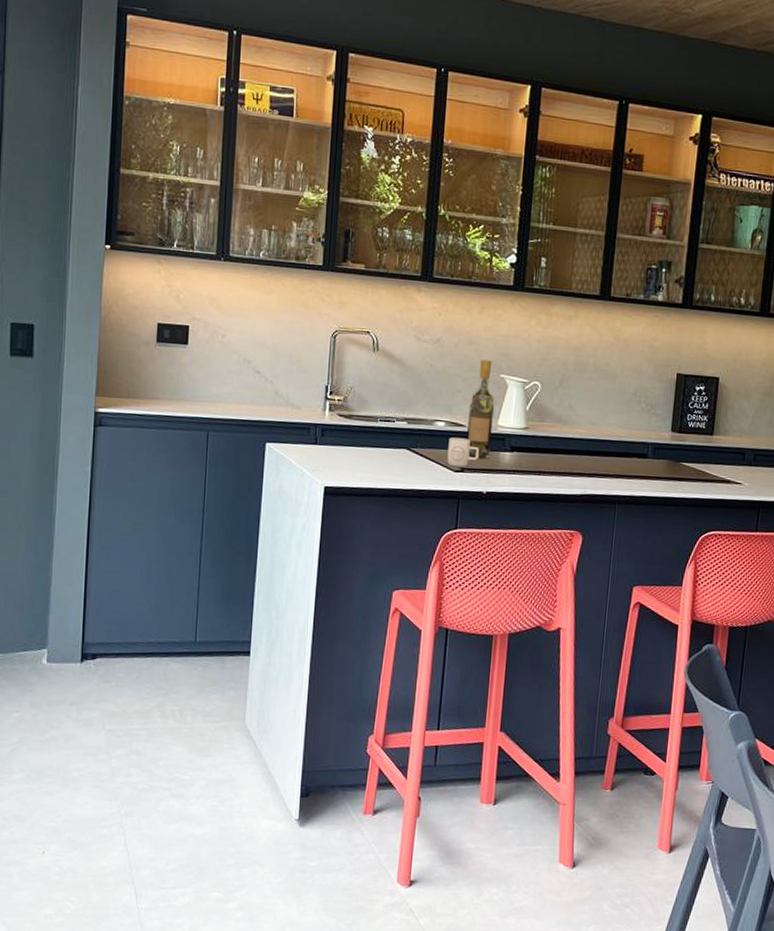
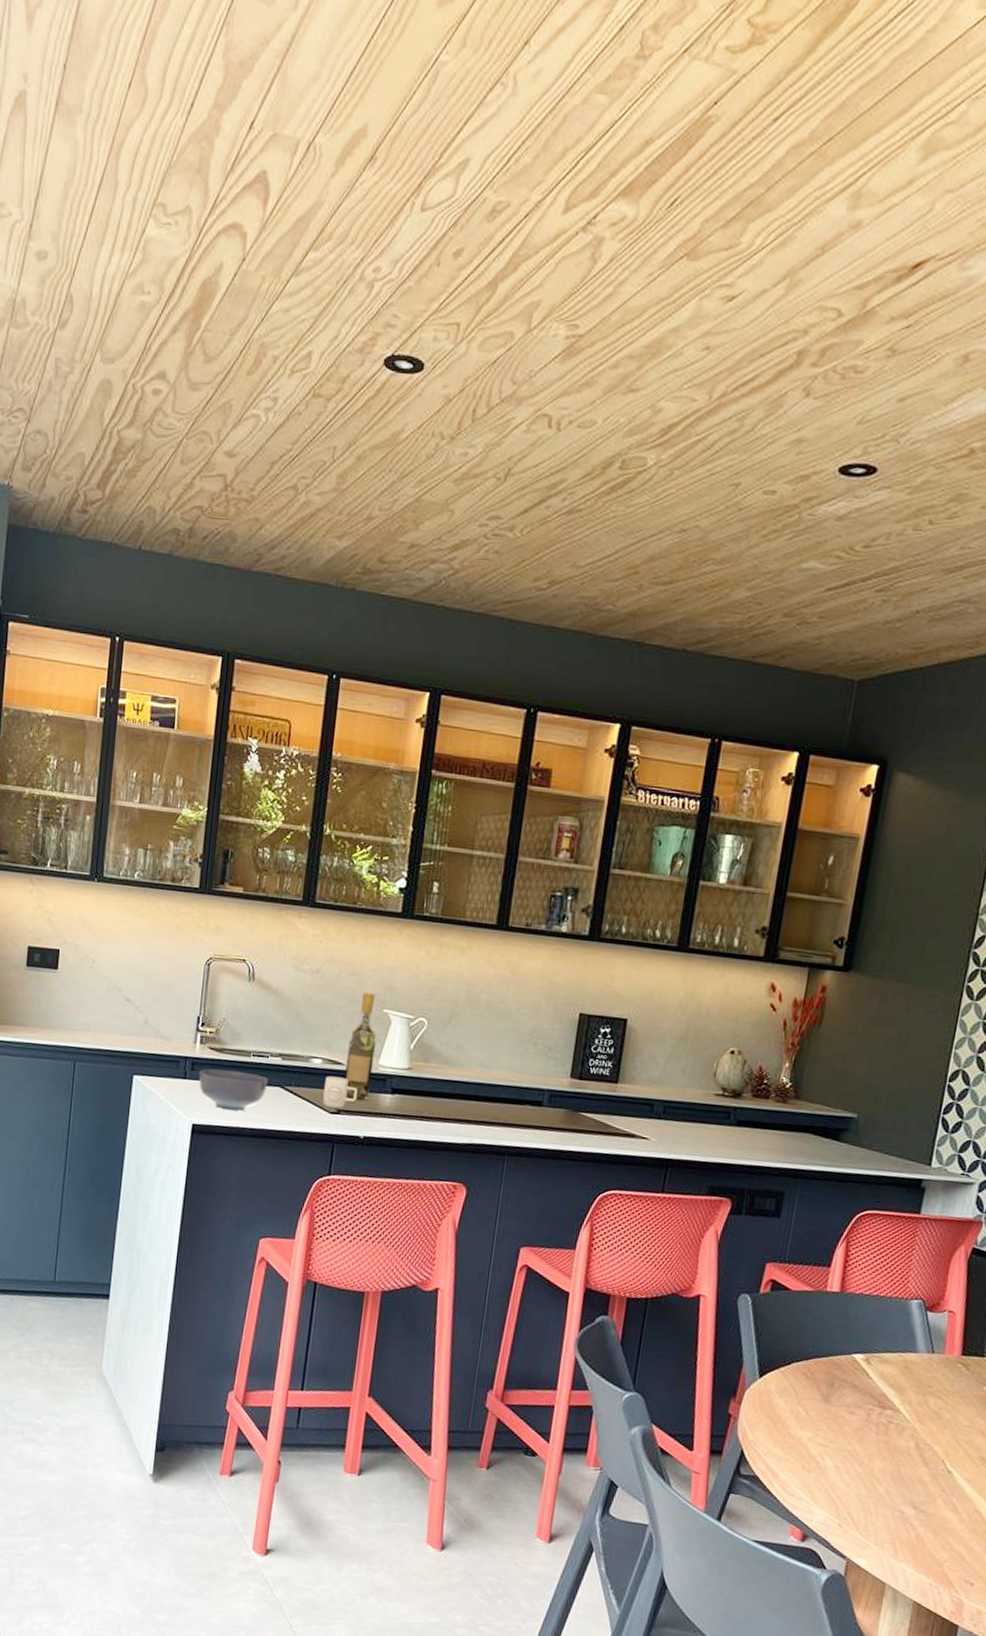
bowl: none [329,434,396,472] -> present [199,1068,269,1111]

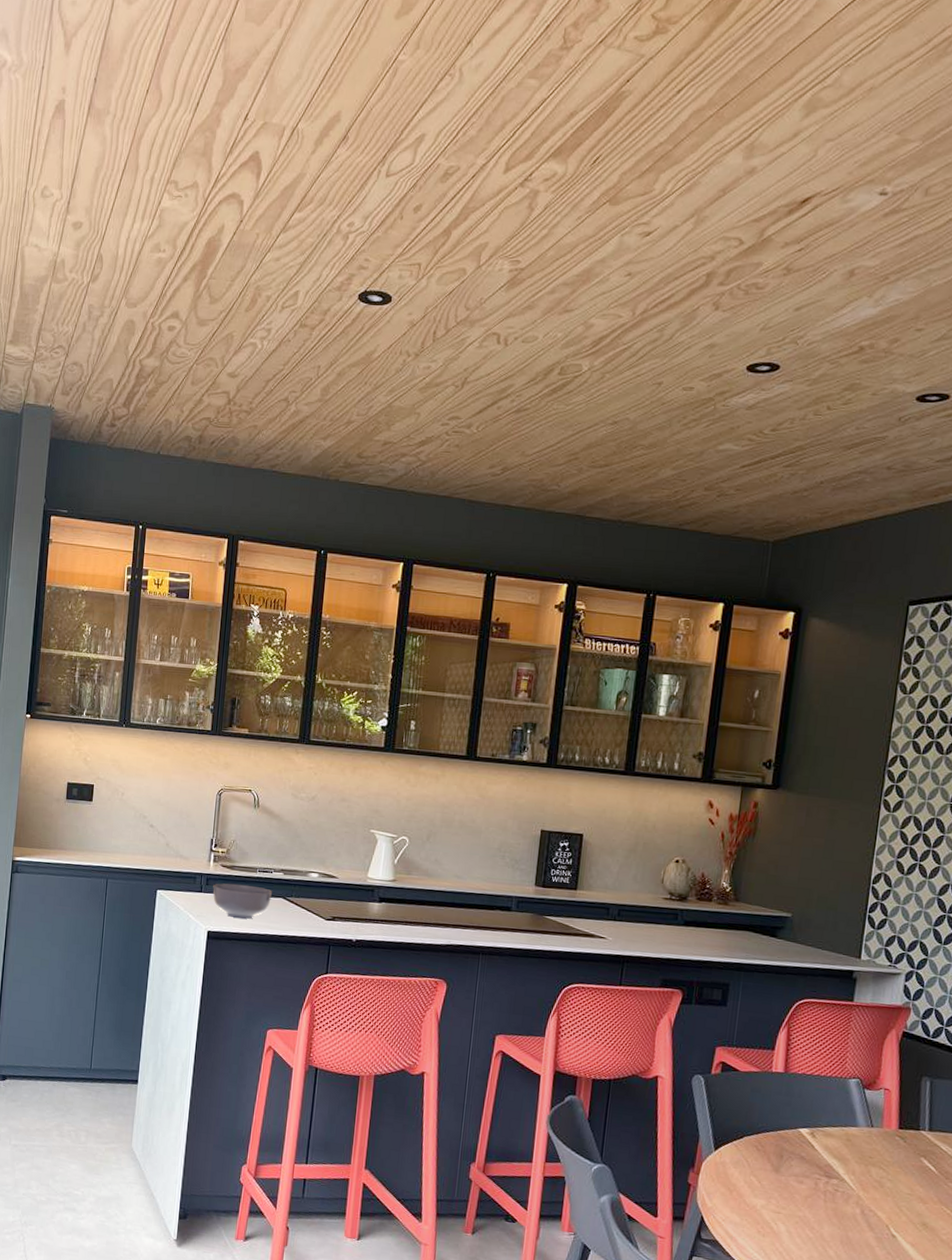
mug: present [322,1076,358,1110] -> none [319,887,350,917]
bottle: present [343,993,377,1101] -> none [337,816,366,909]

